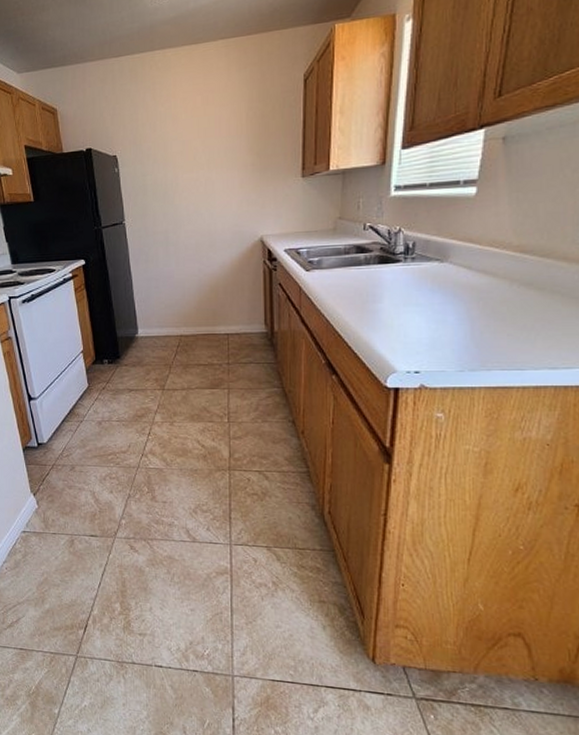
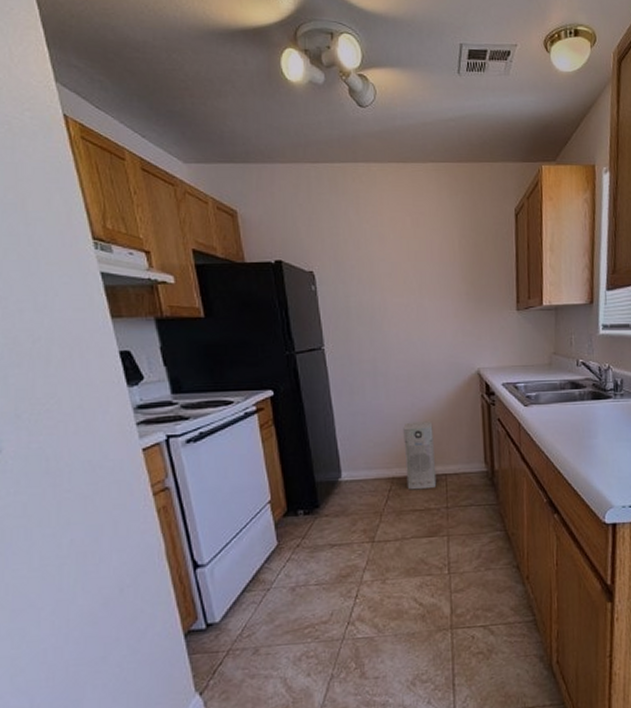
air purifier: none [191,285,219,347] -> present [403,421,437,490]

